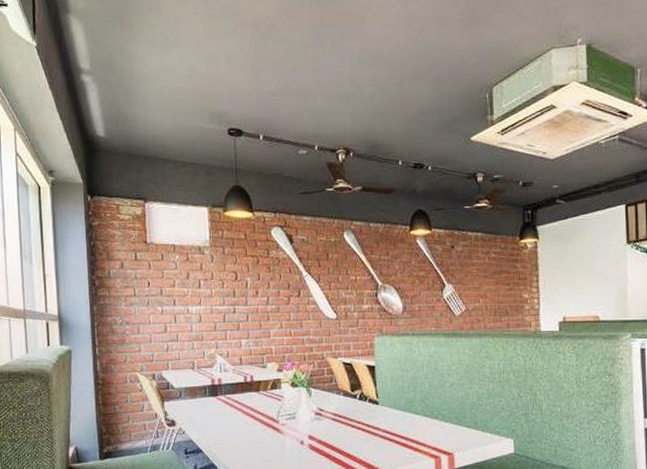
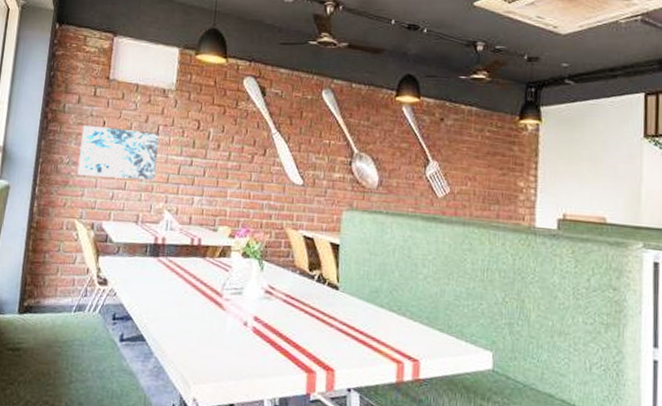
wall art: none [129,287,204,333] -> present [77,124,160,181]

